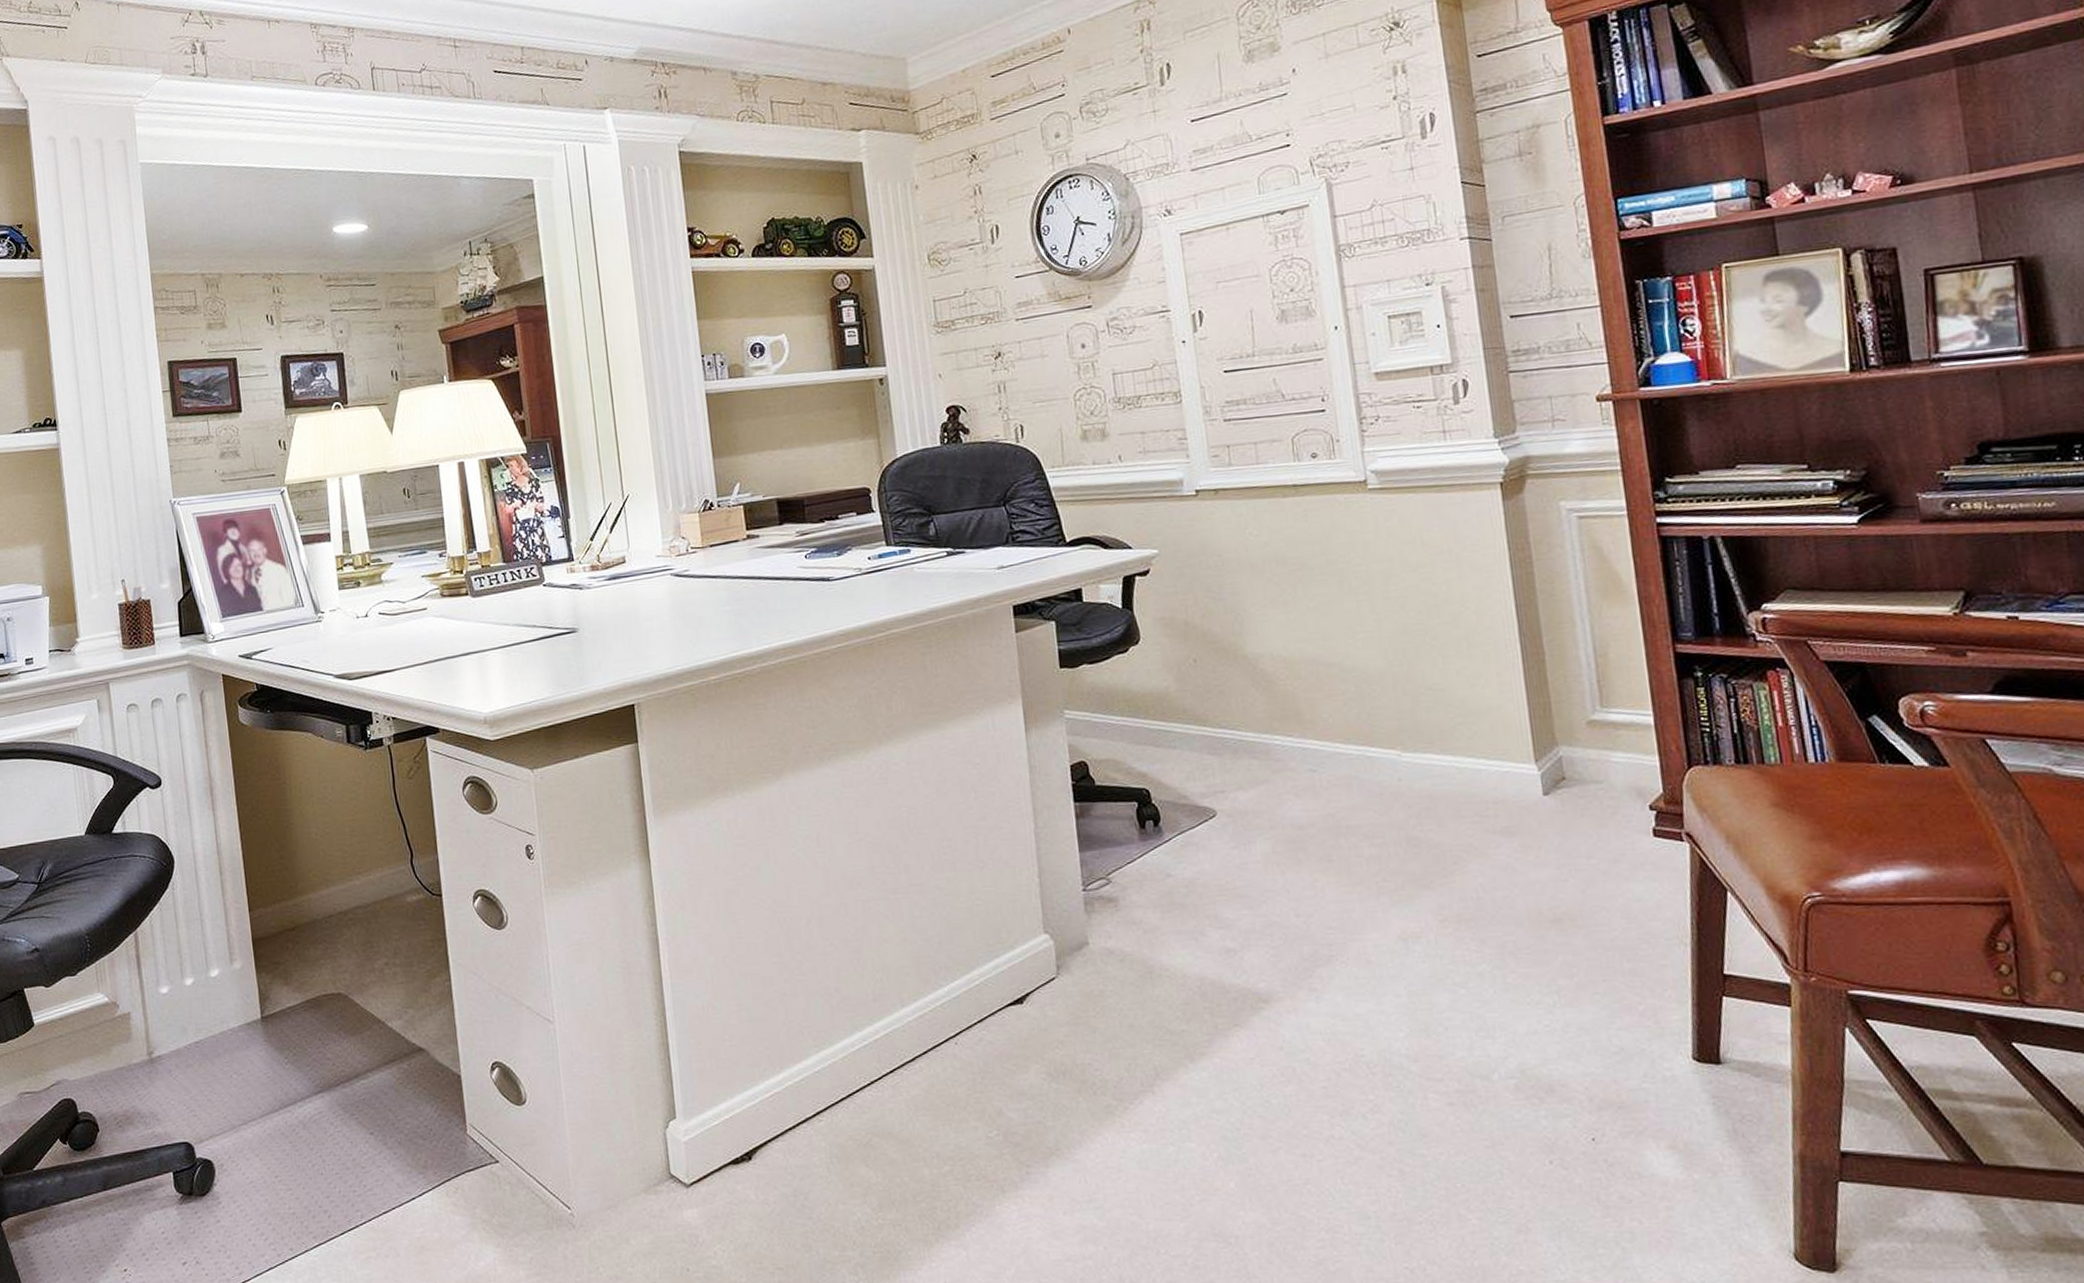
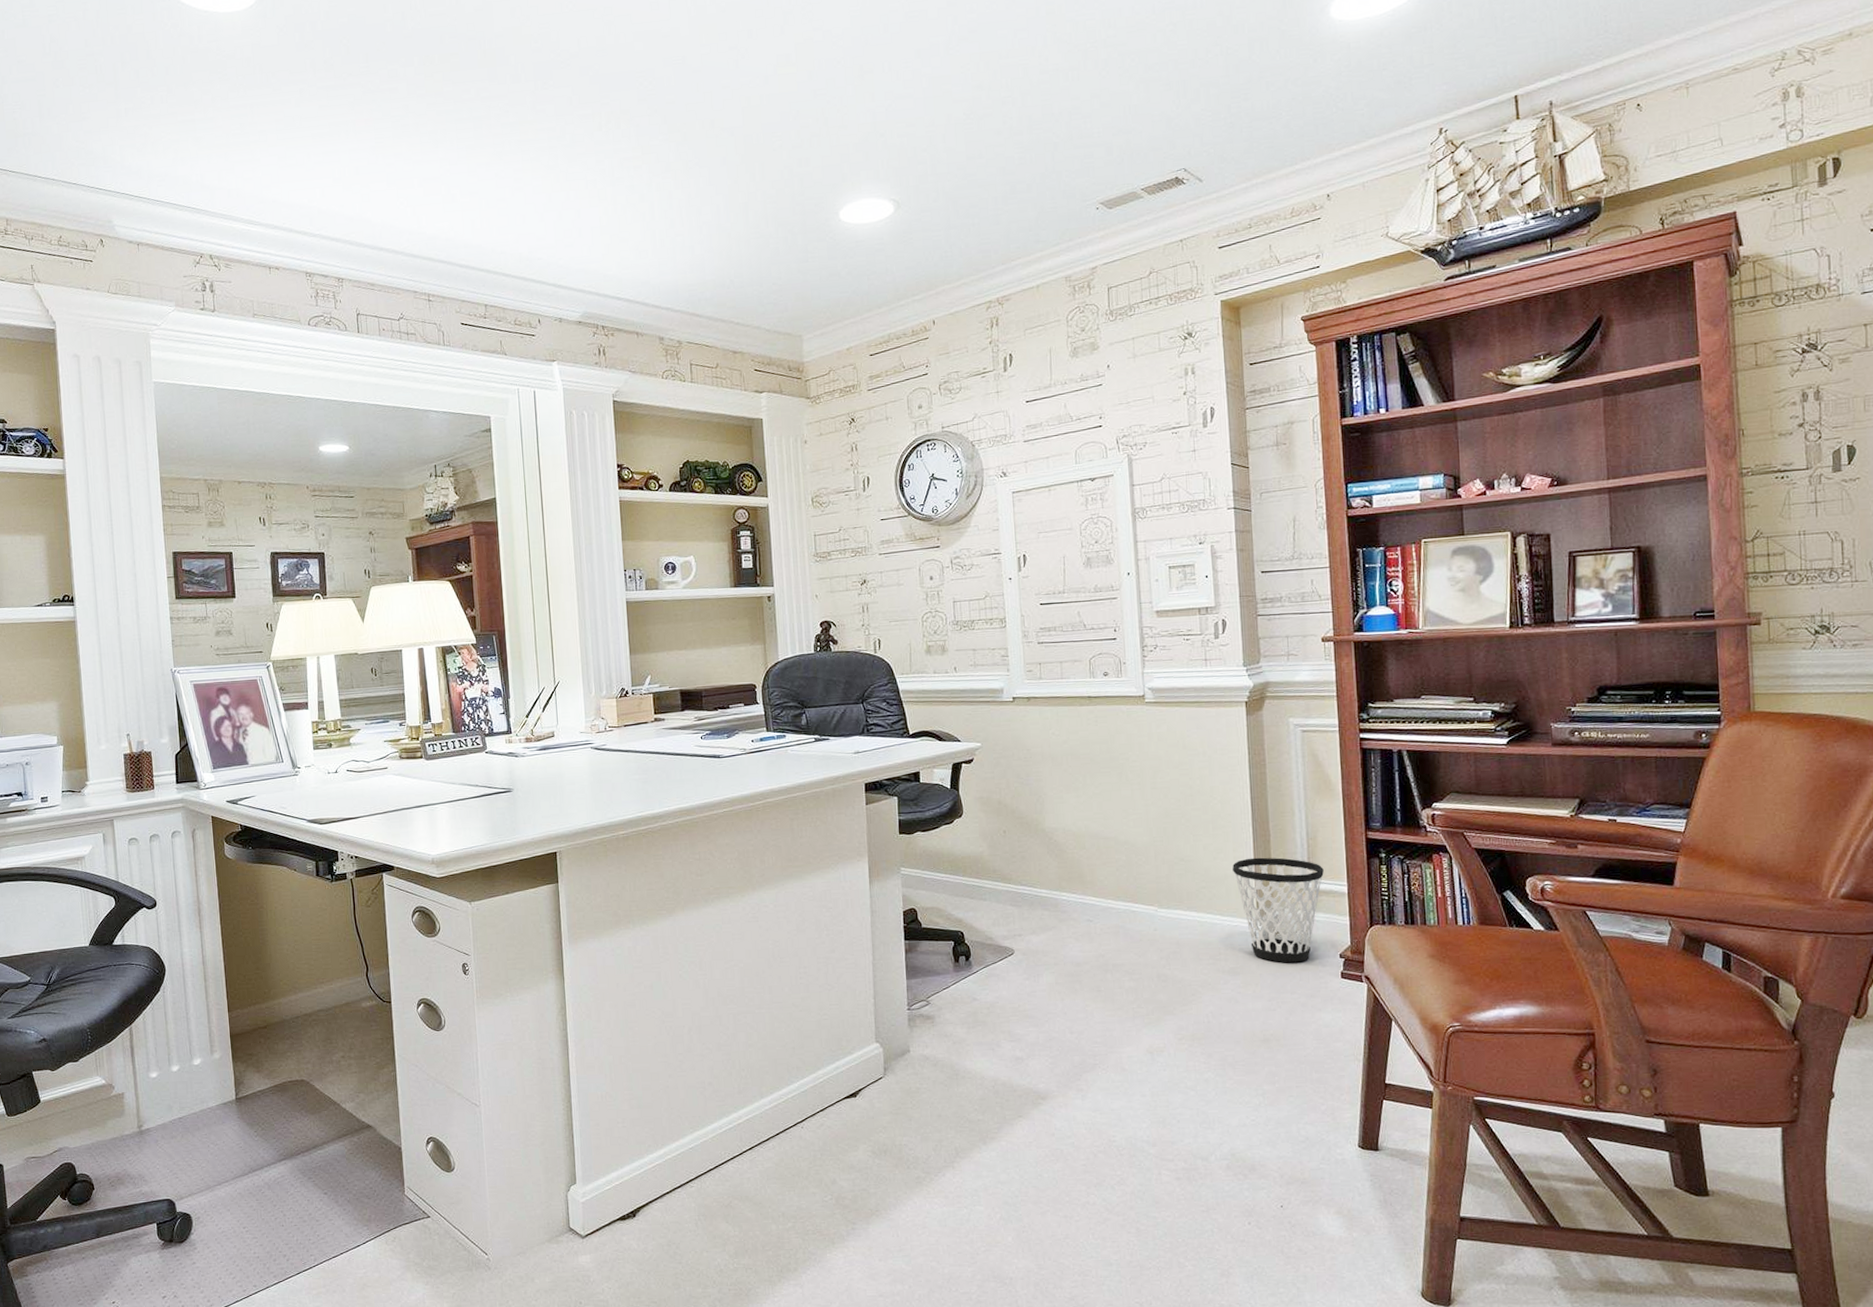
wastebasket: none [1497,682,1621,819] -> present [1232,857,1324,963]

